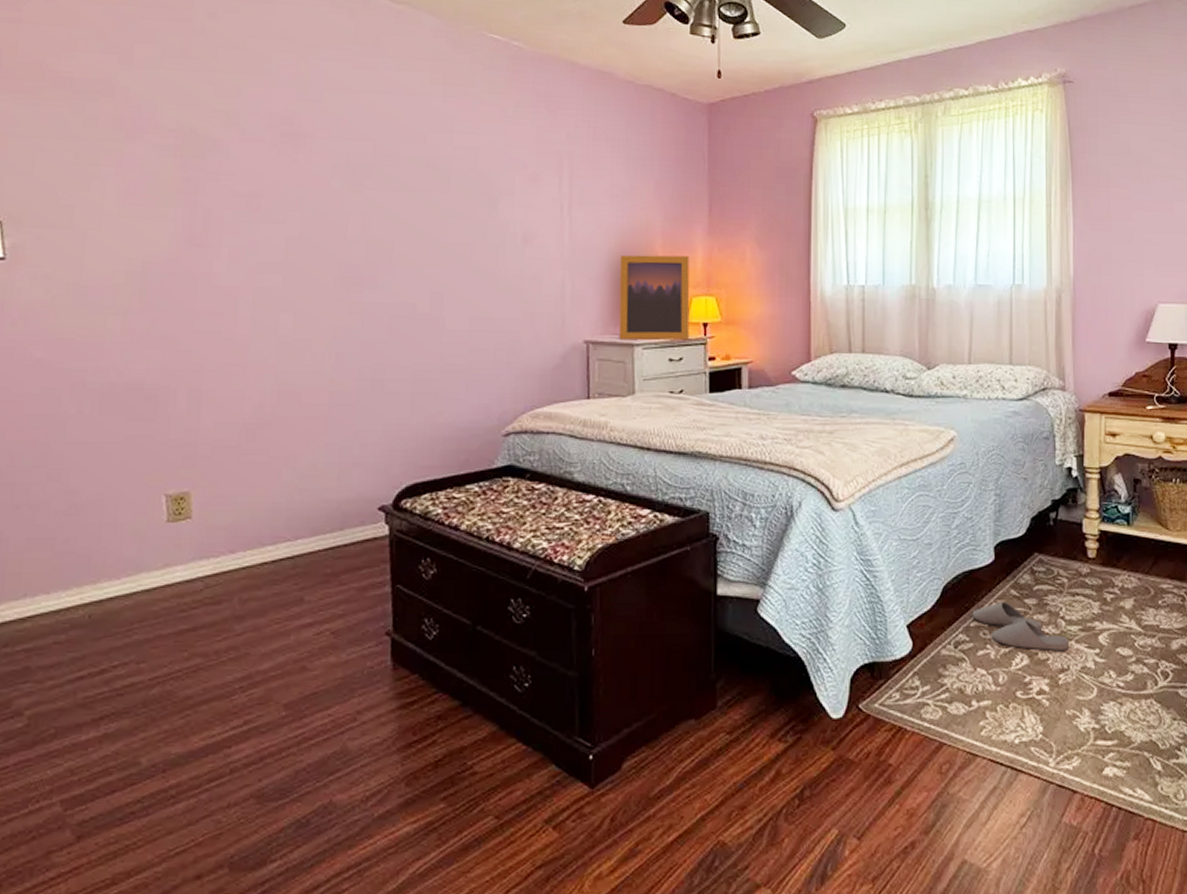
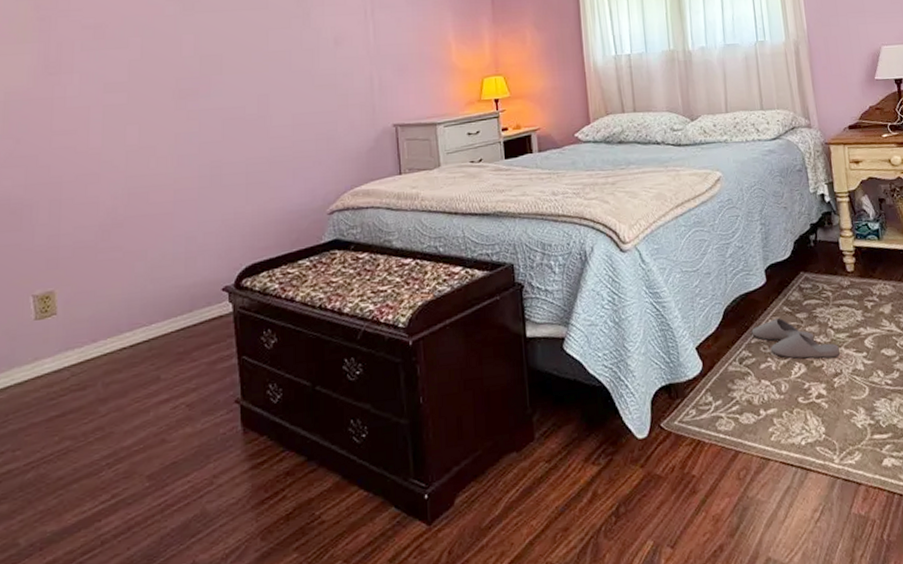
picture frame: present [618,254,690,341] -> none [418,43,483,121]

